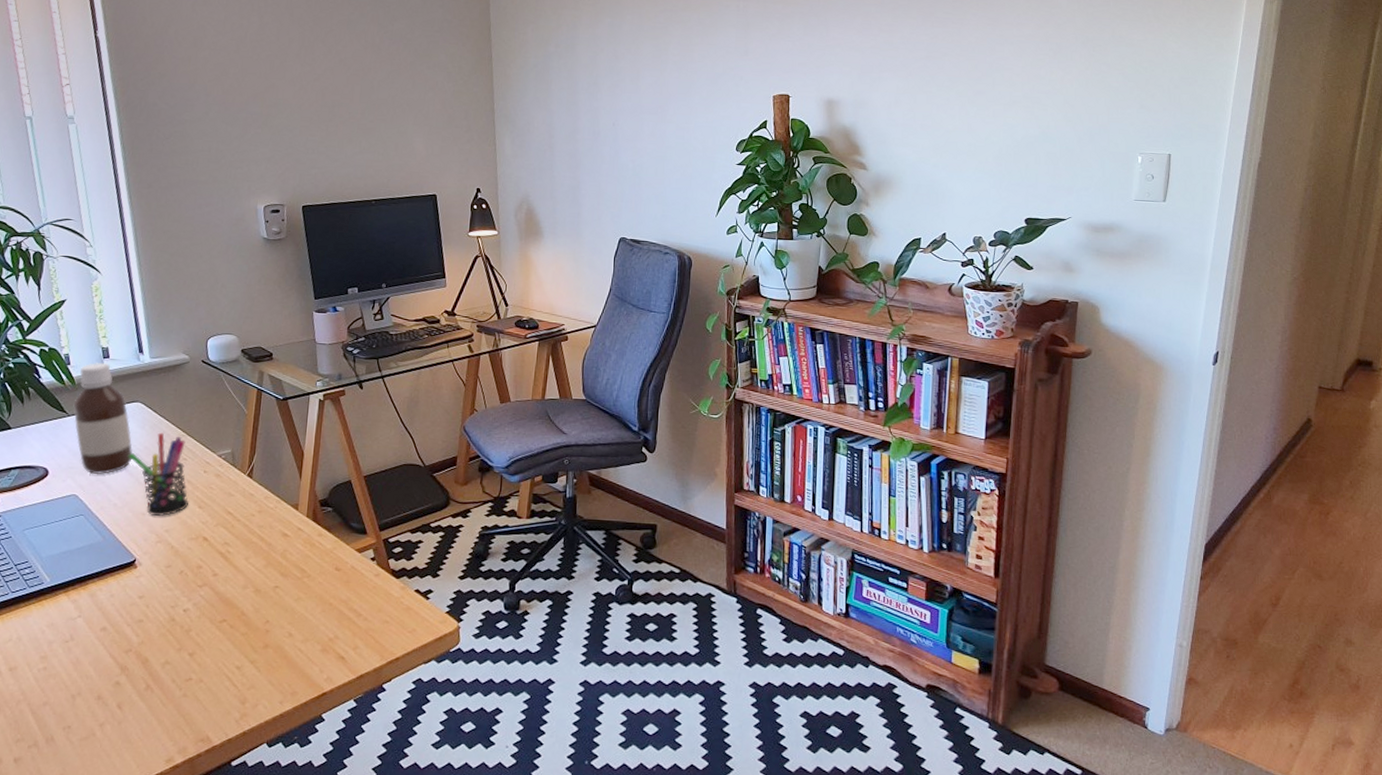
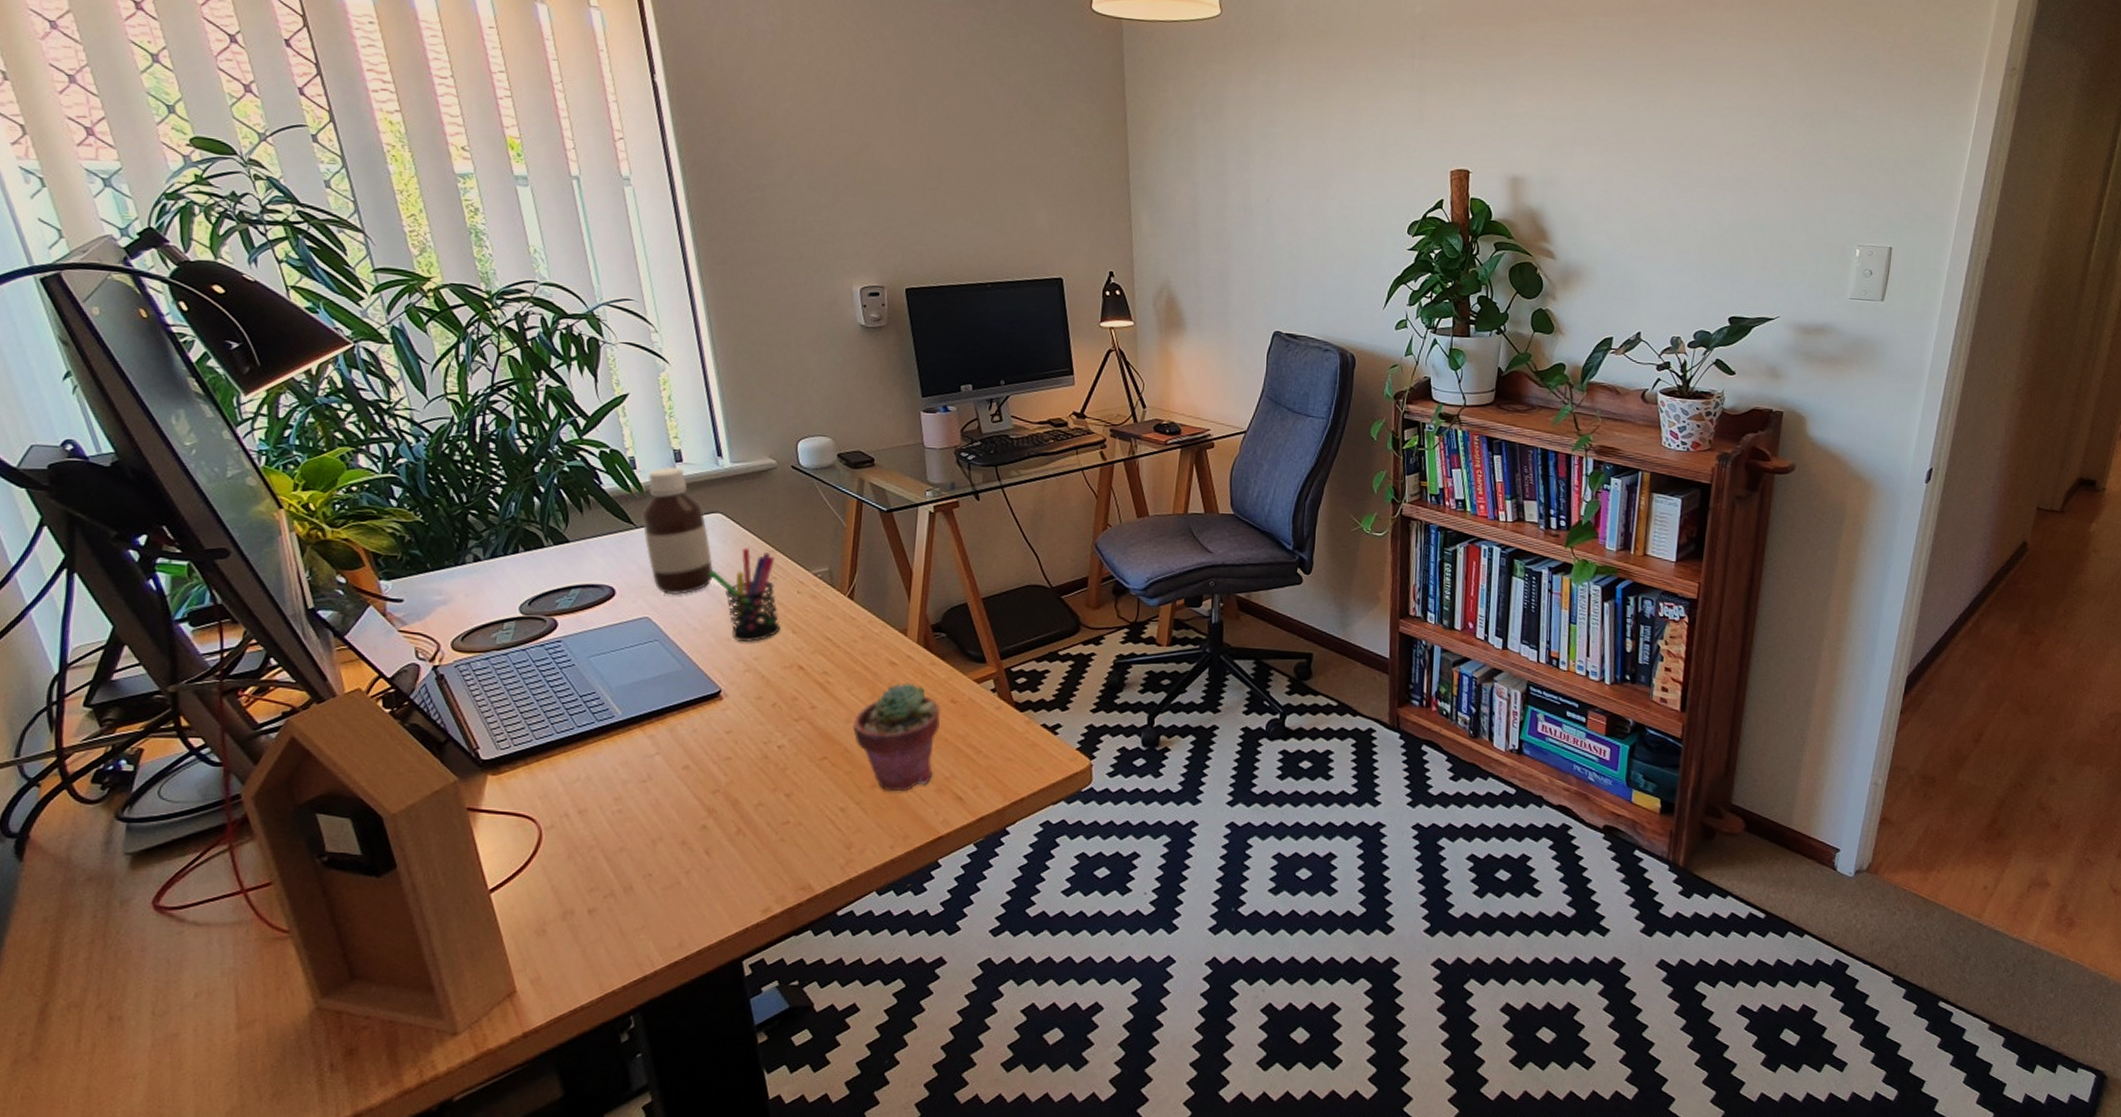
potted succulent: none [249,552,326,652] -> present [852,682,941,792]

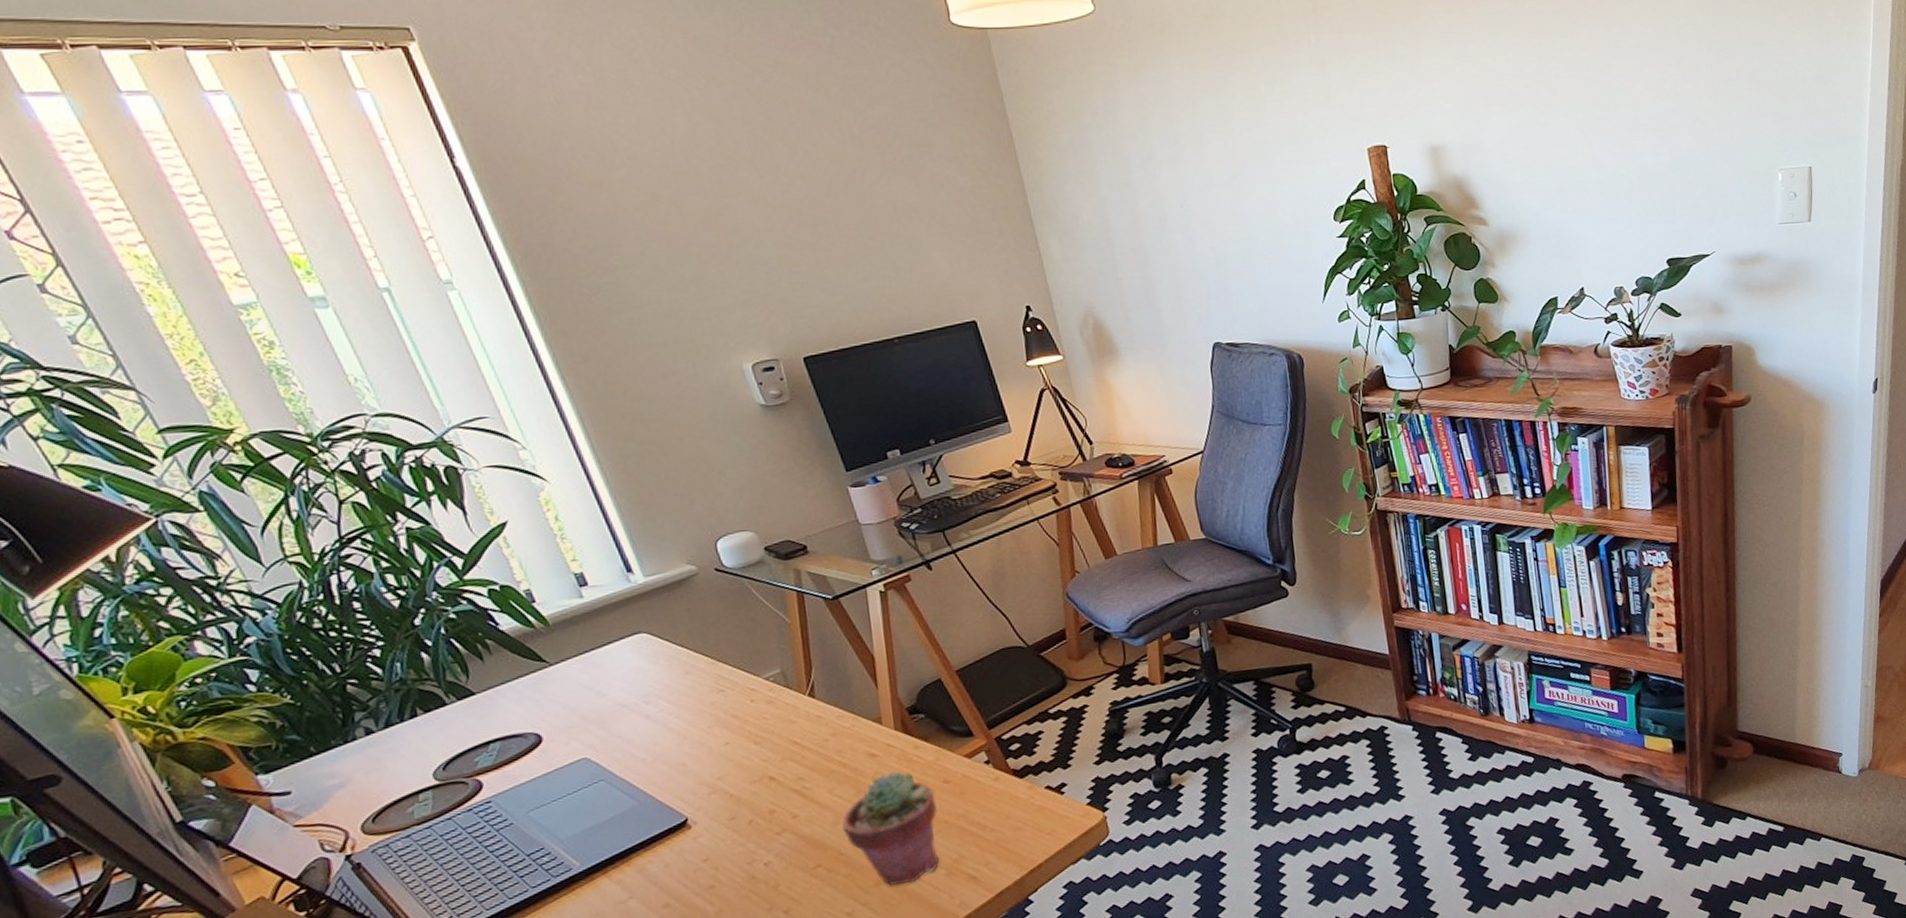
bottle: present [641,467,713,596] -> none [552,592,651,730]
pen holder: present [709,547,780,642] -> none [646,664,740,764]

